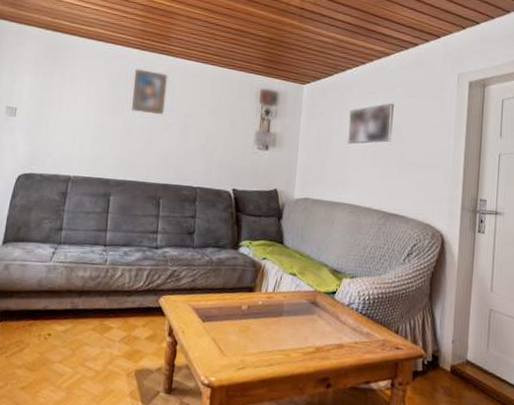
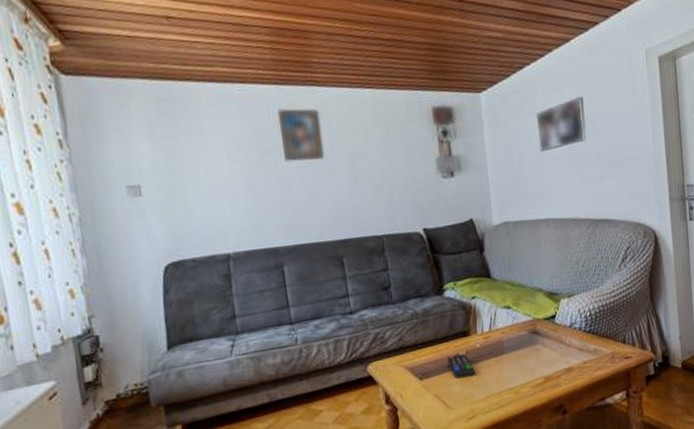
remote control: none [230,305,254,330] -> present [447,353,477,379]

